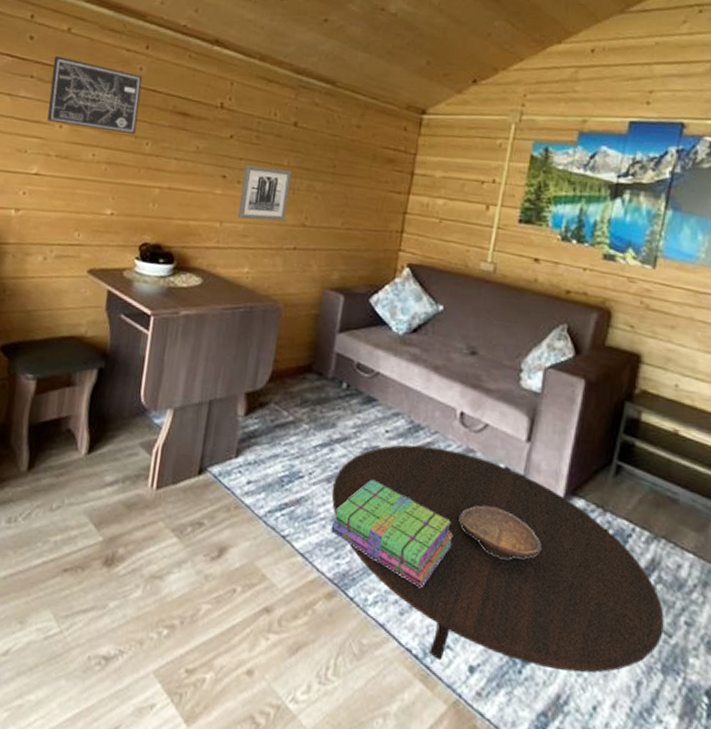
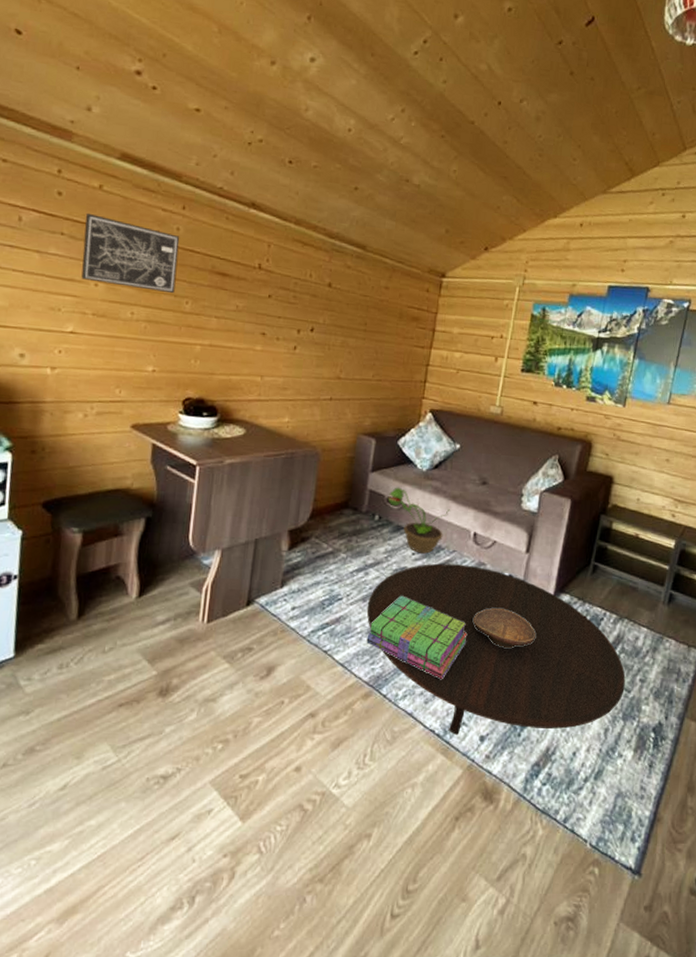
wall art: present [238,165,293,221] -> none [278,323,328,374]
decorative plant: none [357,351,431,433] -> present [387,487,450,554]

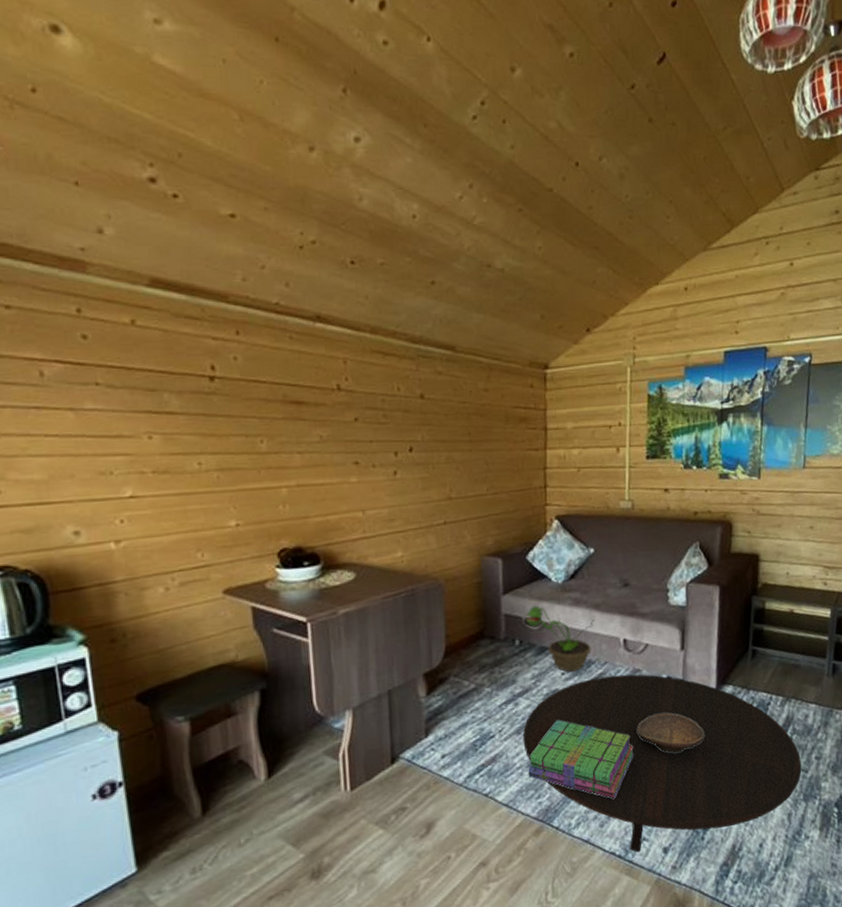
wall art: present [81,212,180,294] -> none [120,354,245,434]

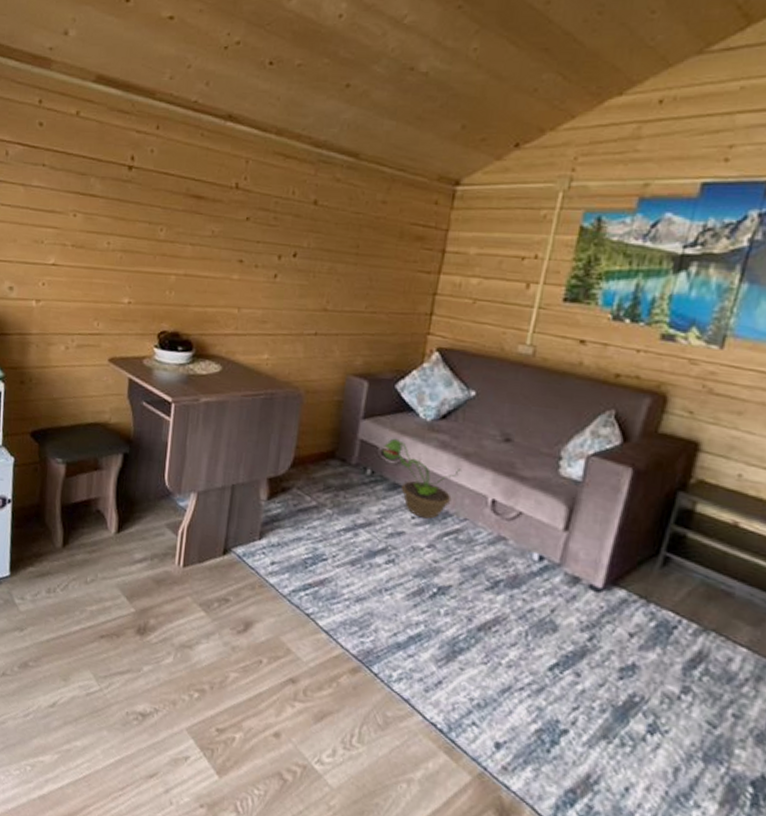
table: present [522,674,802,852] -> none [355,531,710,757]
stack of books: present [528,719,634,799] -> none [355,563,481,667]
decorative bowl: present [637,713,704,753] -> none [489,592,575,645]

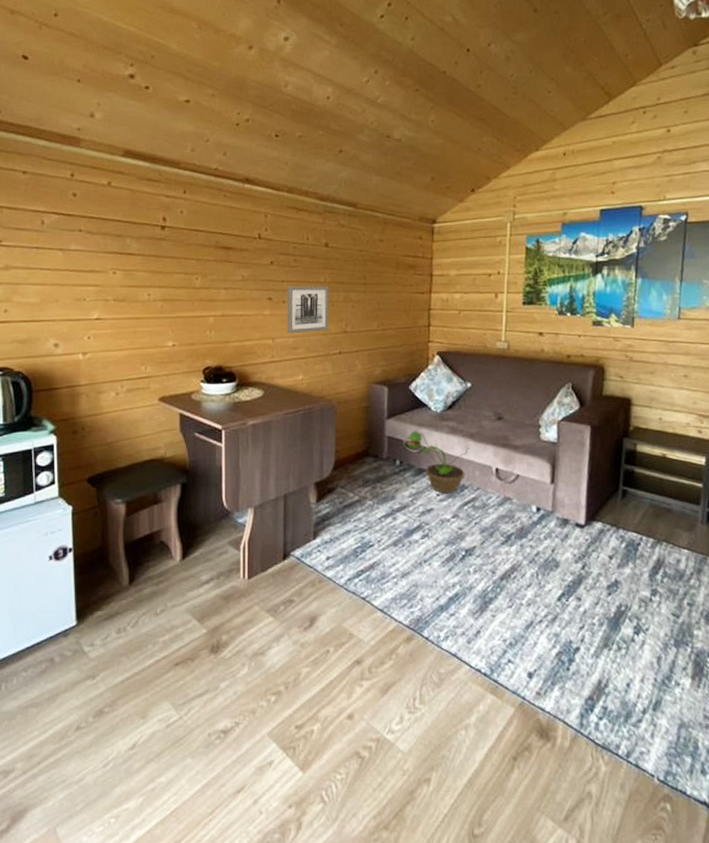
wall art: none [256,248,313,306] -> present [287,285,330,334]

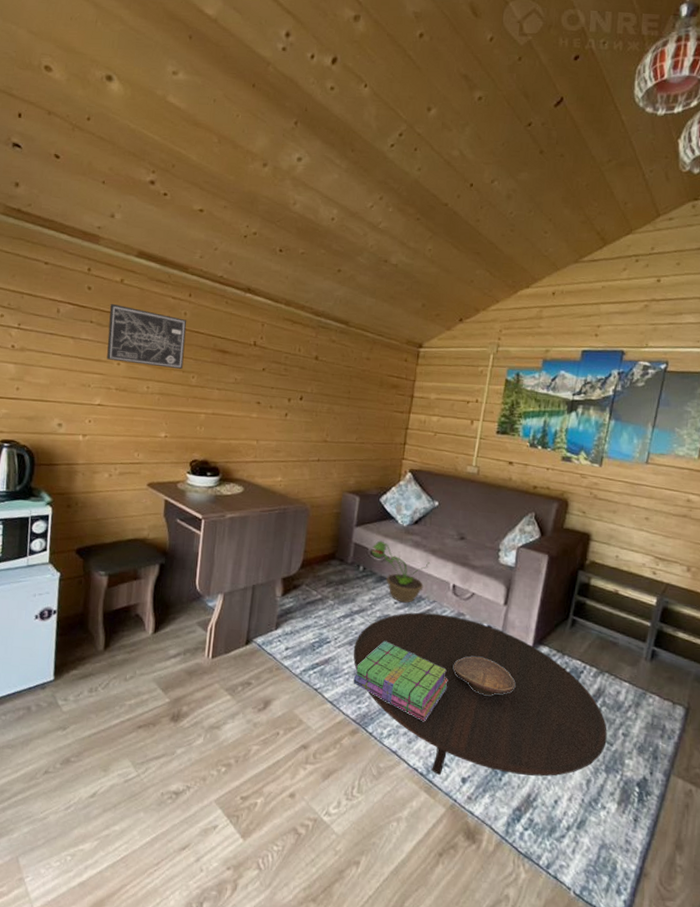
wall art: none [98,208,185,272] -> present [106,303,187,370]
wall art: present [287,285,330,334] -> none [271,393,315,438]
table: none [399,501,673,673] -> present [353,612,607,777]
stack of books: none [402,537,502,617] -> present [353,641,448,721]
decorative bowl: none [506,542,572,581] -> present [454,656,515,695]

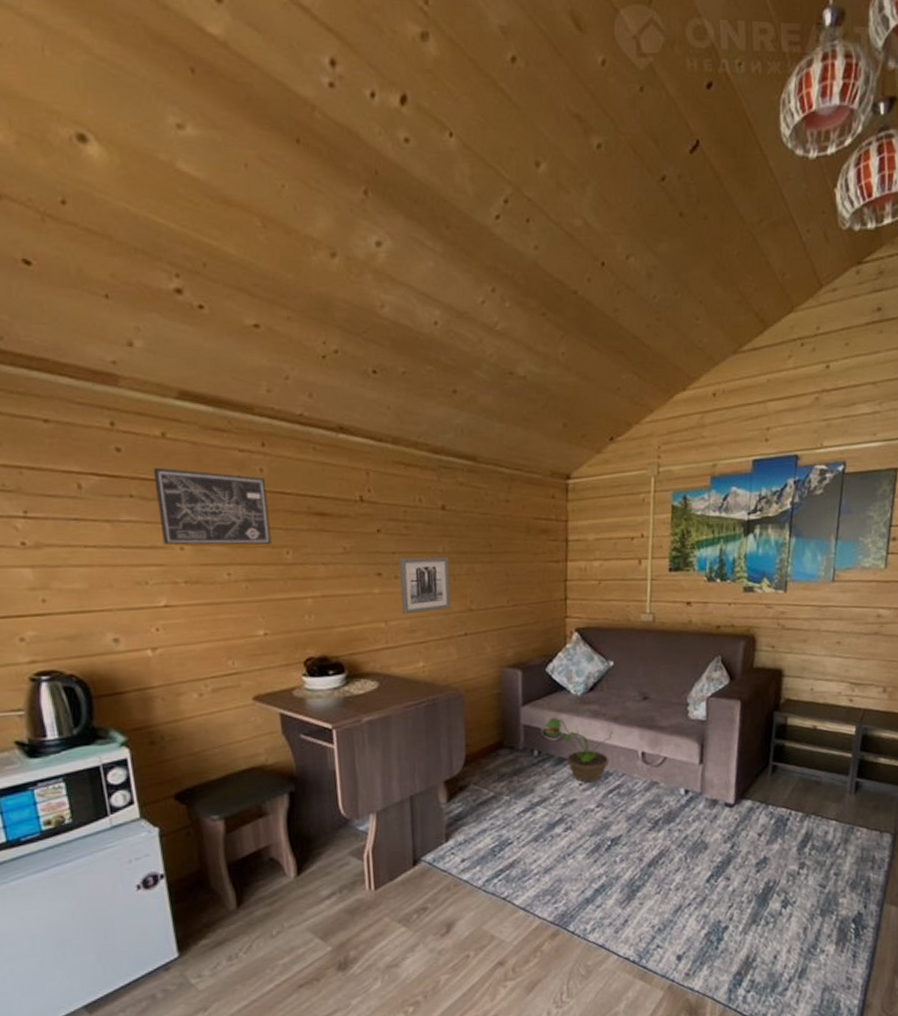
wall art: none [271,393,315,438] -> present [398,557,452,615]
table: present [353,612,607,777] -> none [540,786,820,959]
stack of books: present [353,641,448,721] -> none [545,829,650,906]
decorative bowl: present [454,656,515,695] -> none [654,825,721,865]

